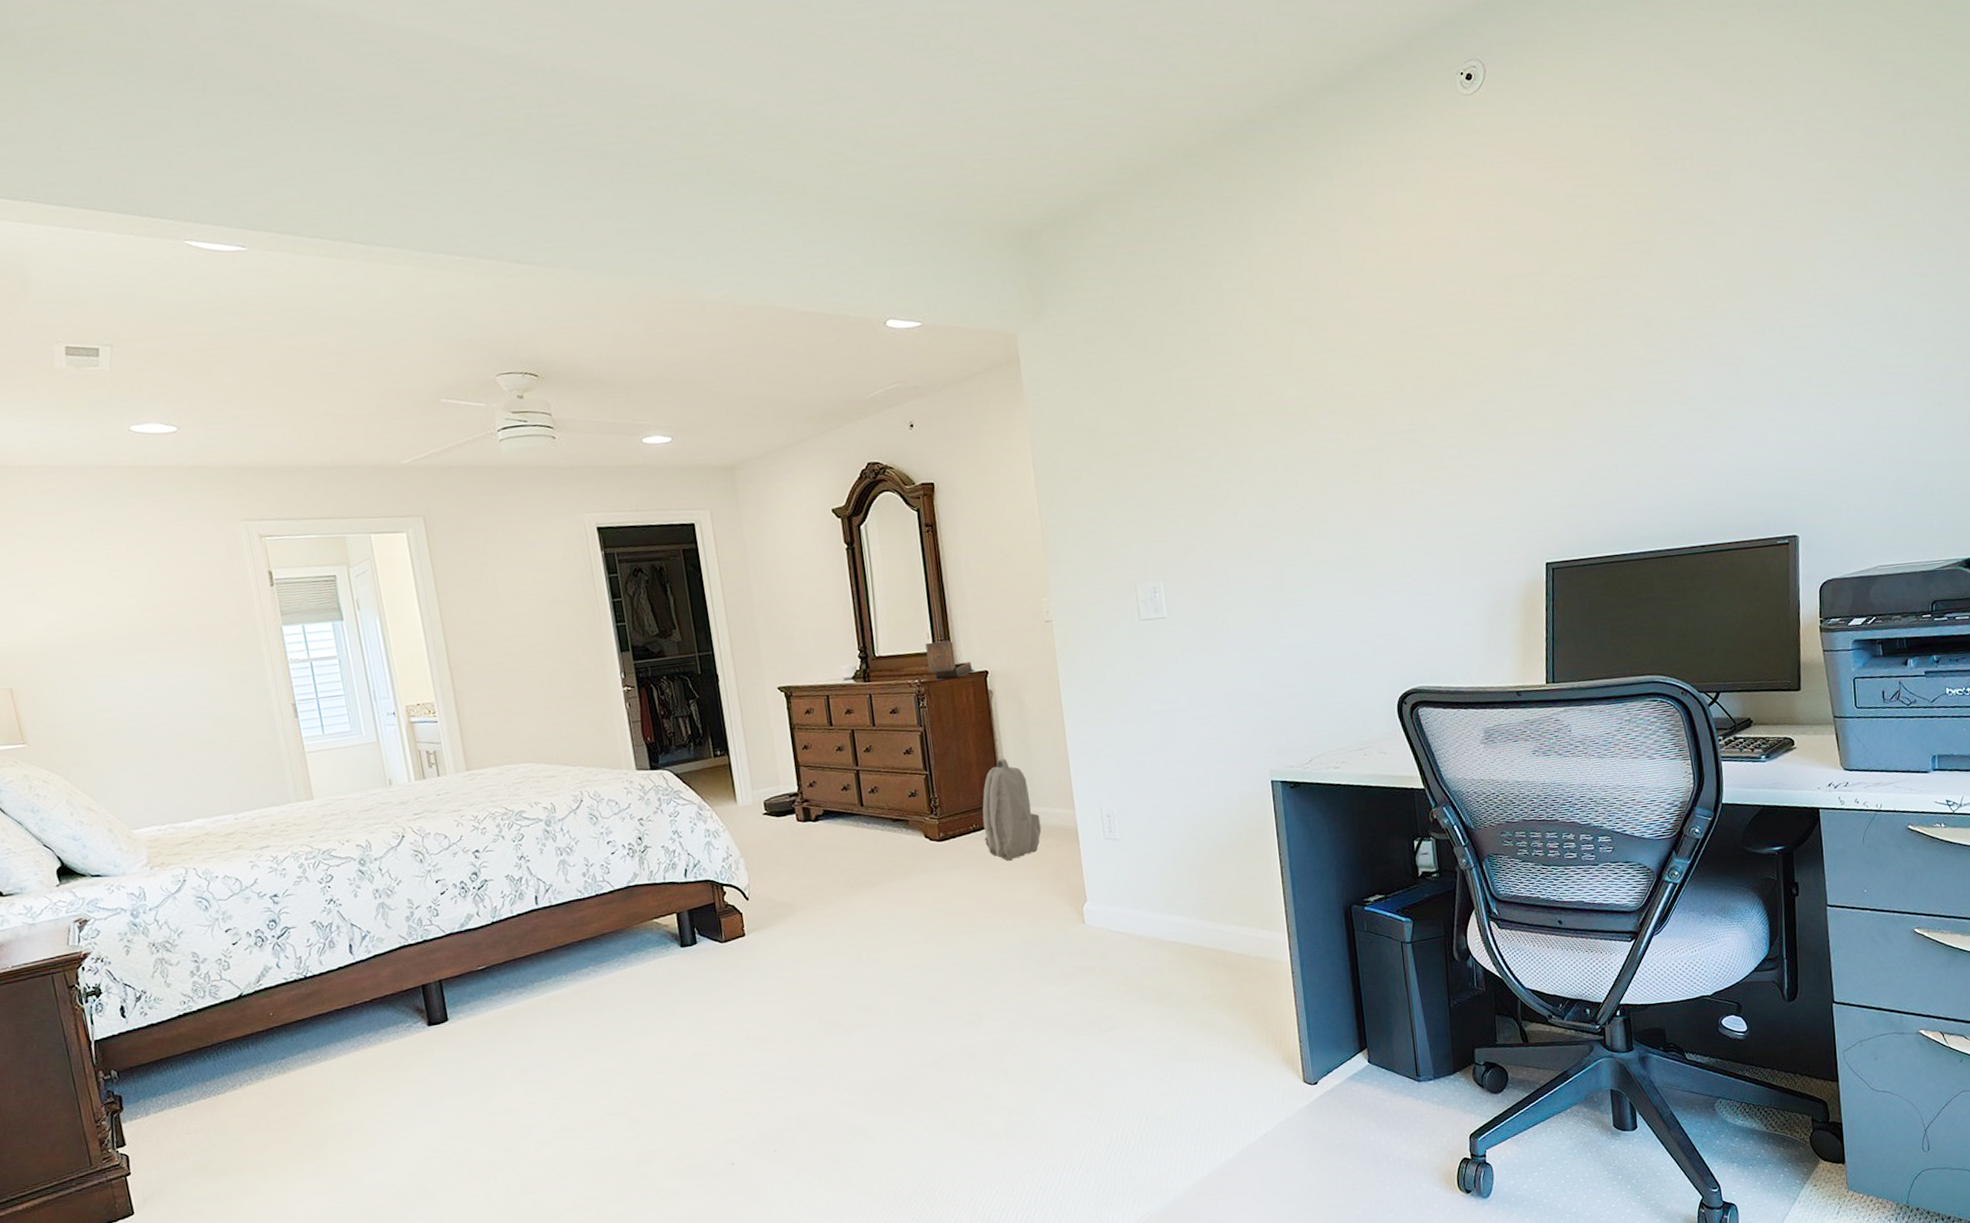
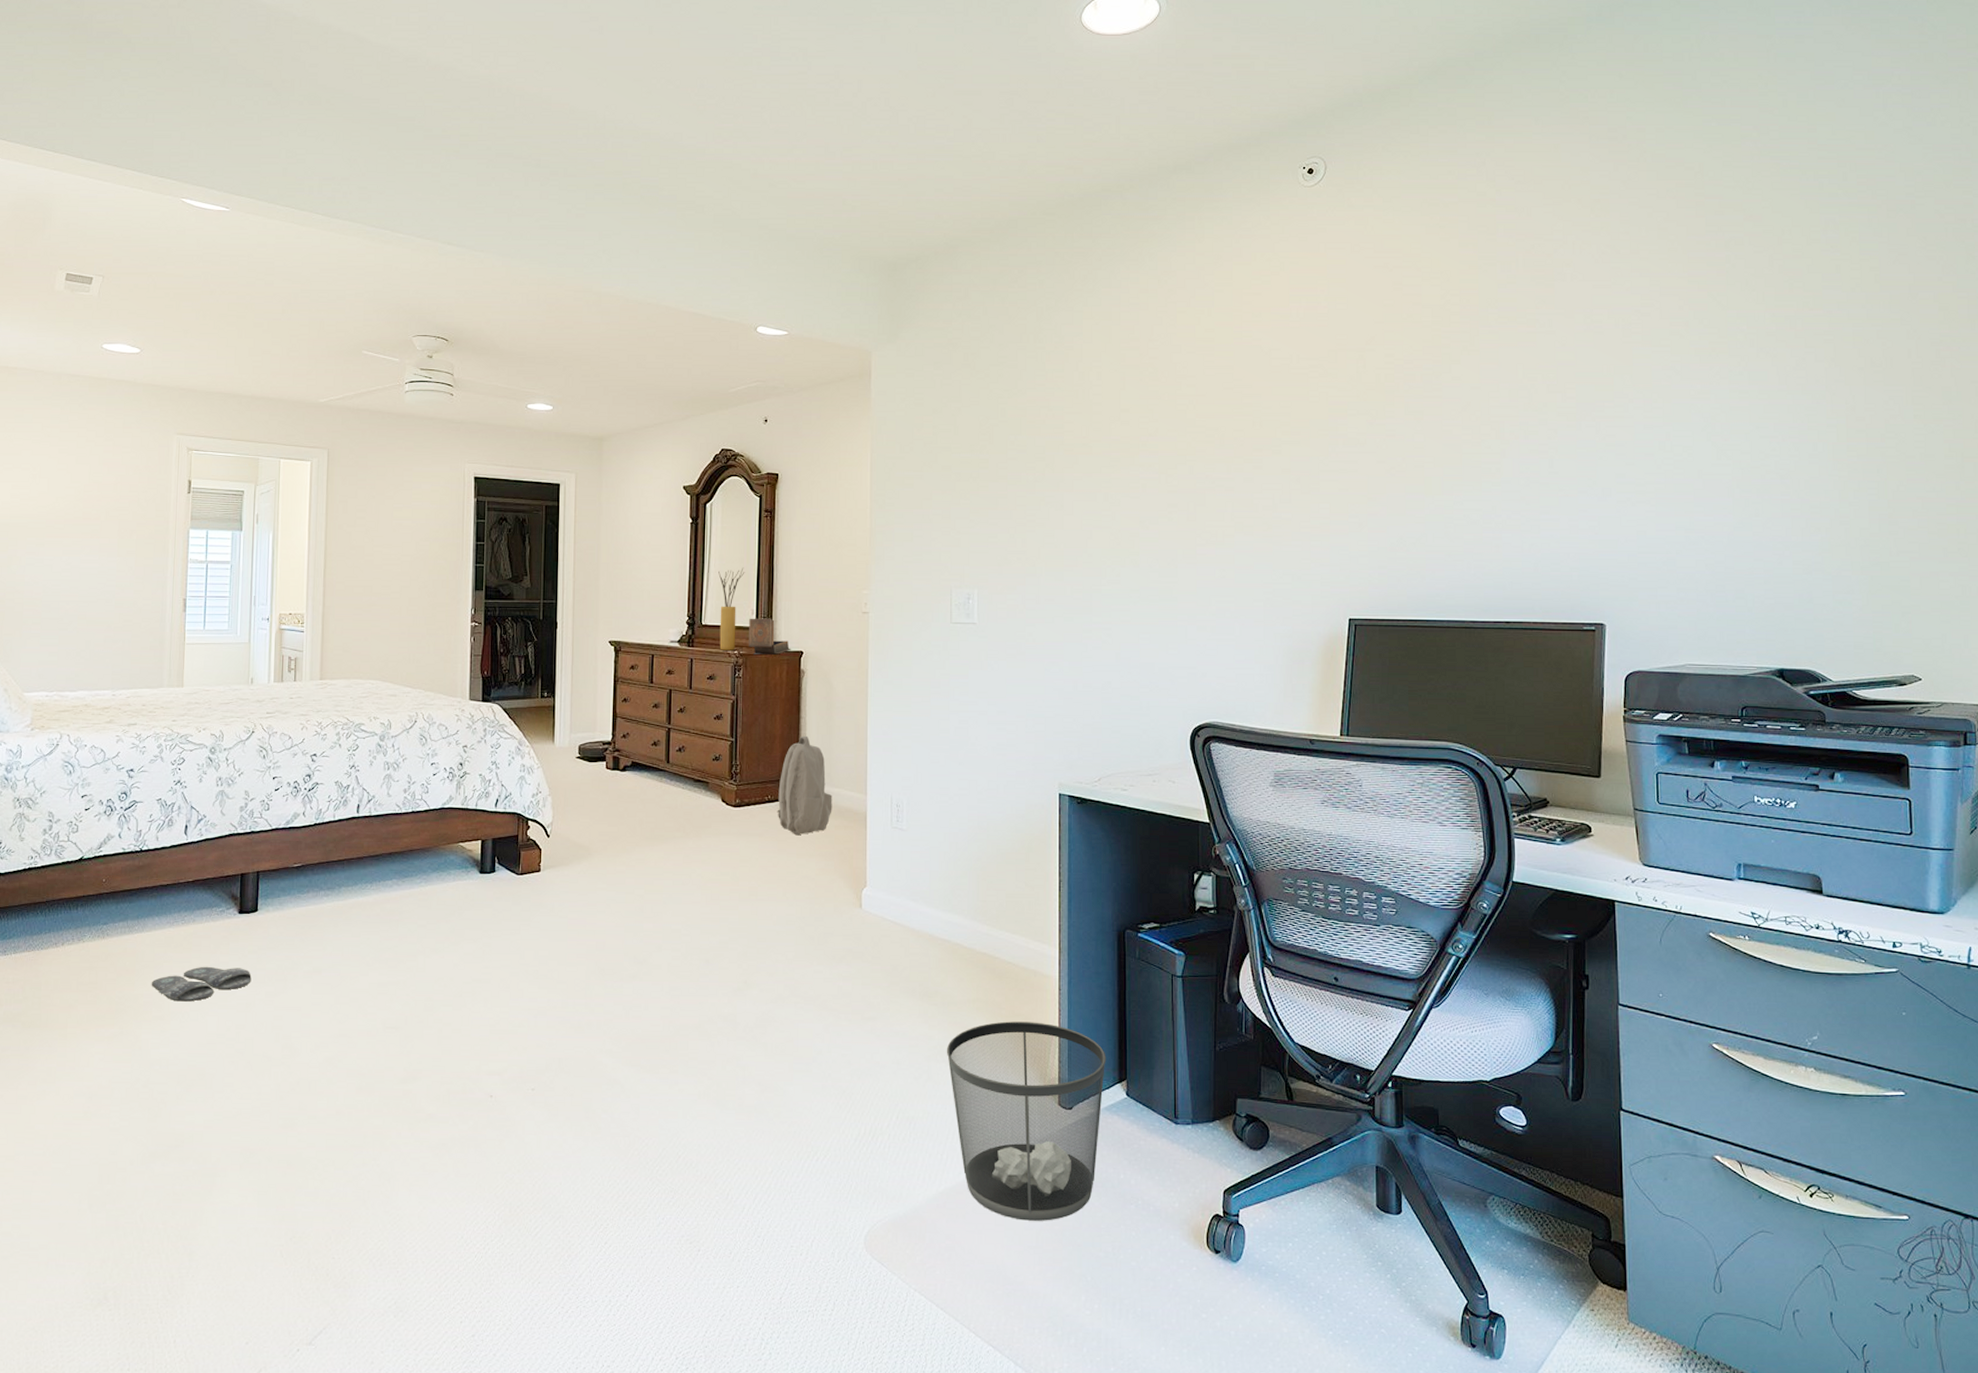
slippers: none [347,1080,457,1124] -> present [151,966,252,1002]
vase: none [885,589,916,681] -> present [718,567,745,650]
waste bin: none [1187,1007,1346,1194] -> present [946,1021,1106,1221]

